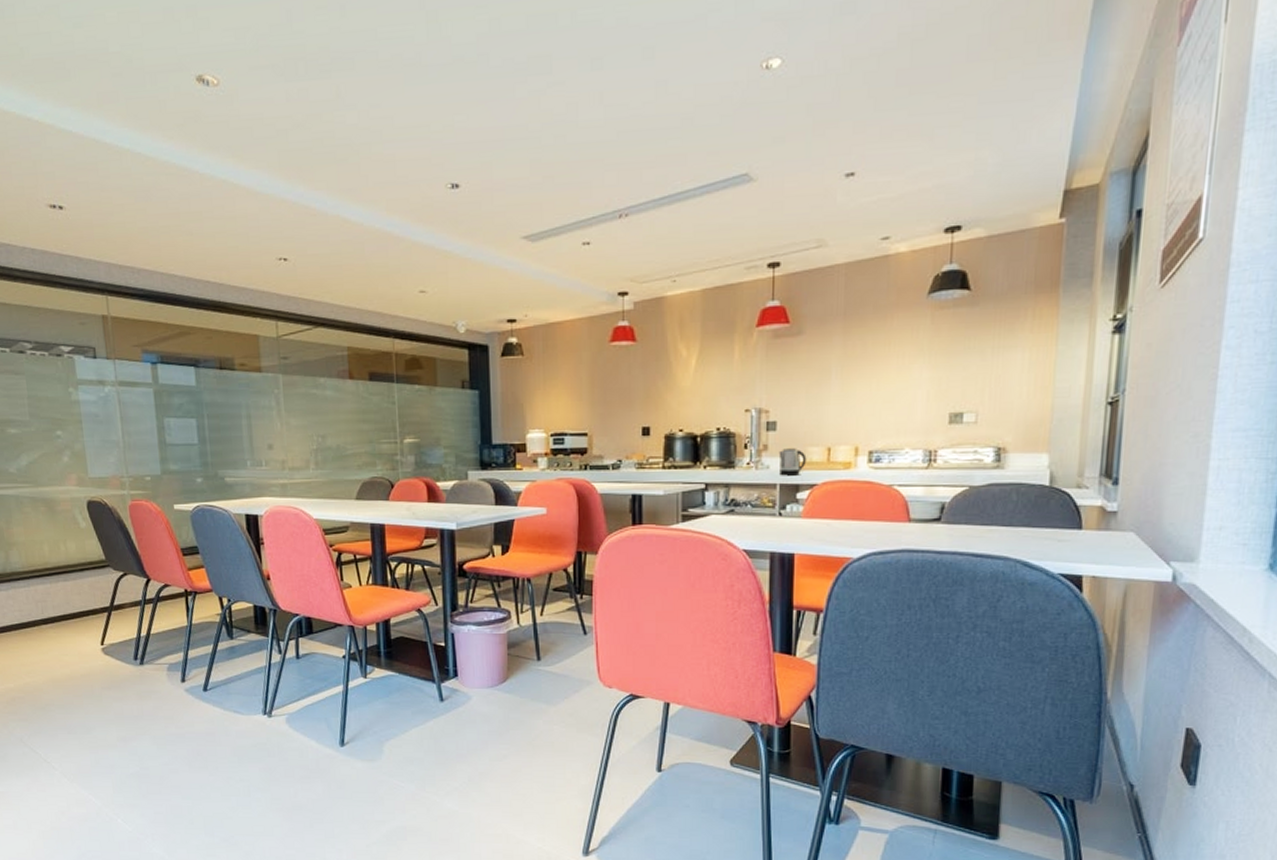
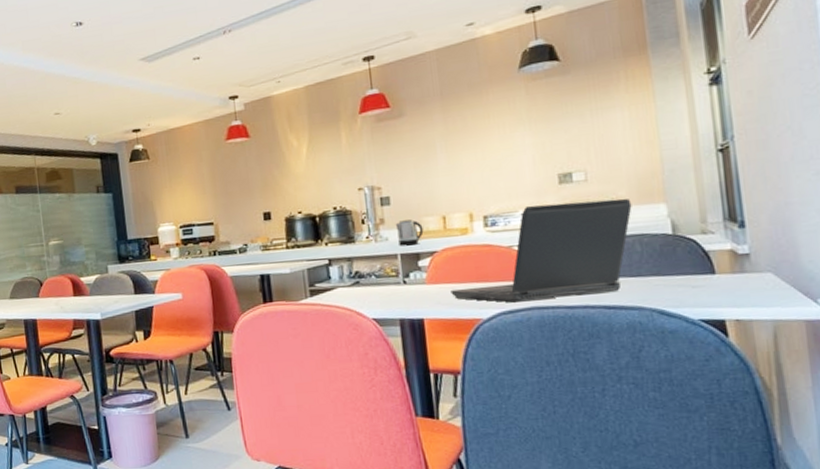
laptop computer: none [825,444,1016,544] -> present [450,198,632,303]

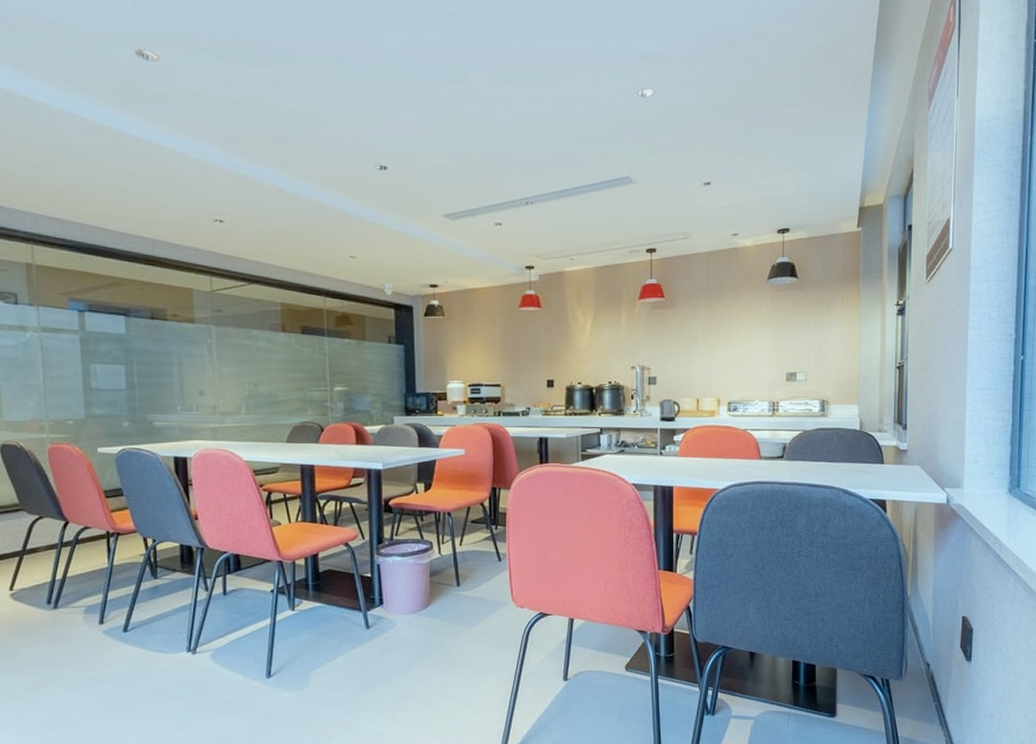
laptop computer: present [450,198,632,303] -> none [696,396,835,477]

